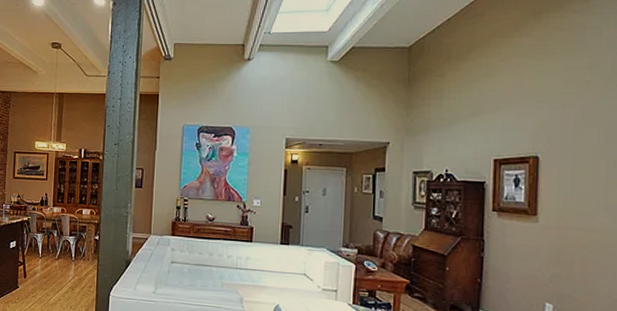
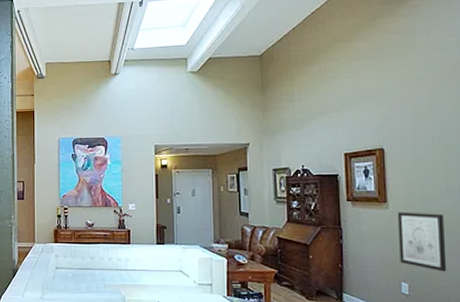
wall art: none [546,226,599,295] -> present [398,212,447,272]

